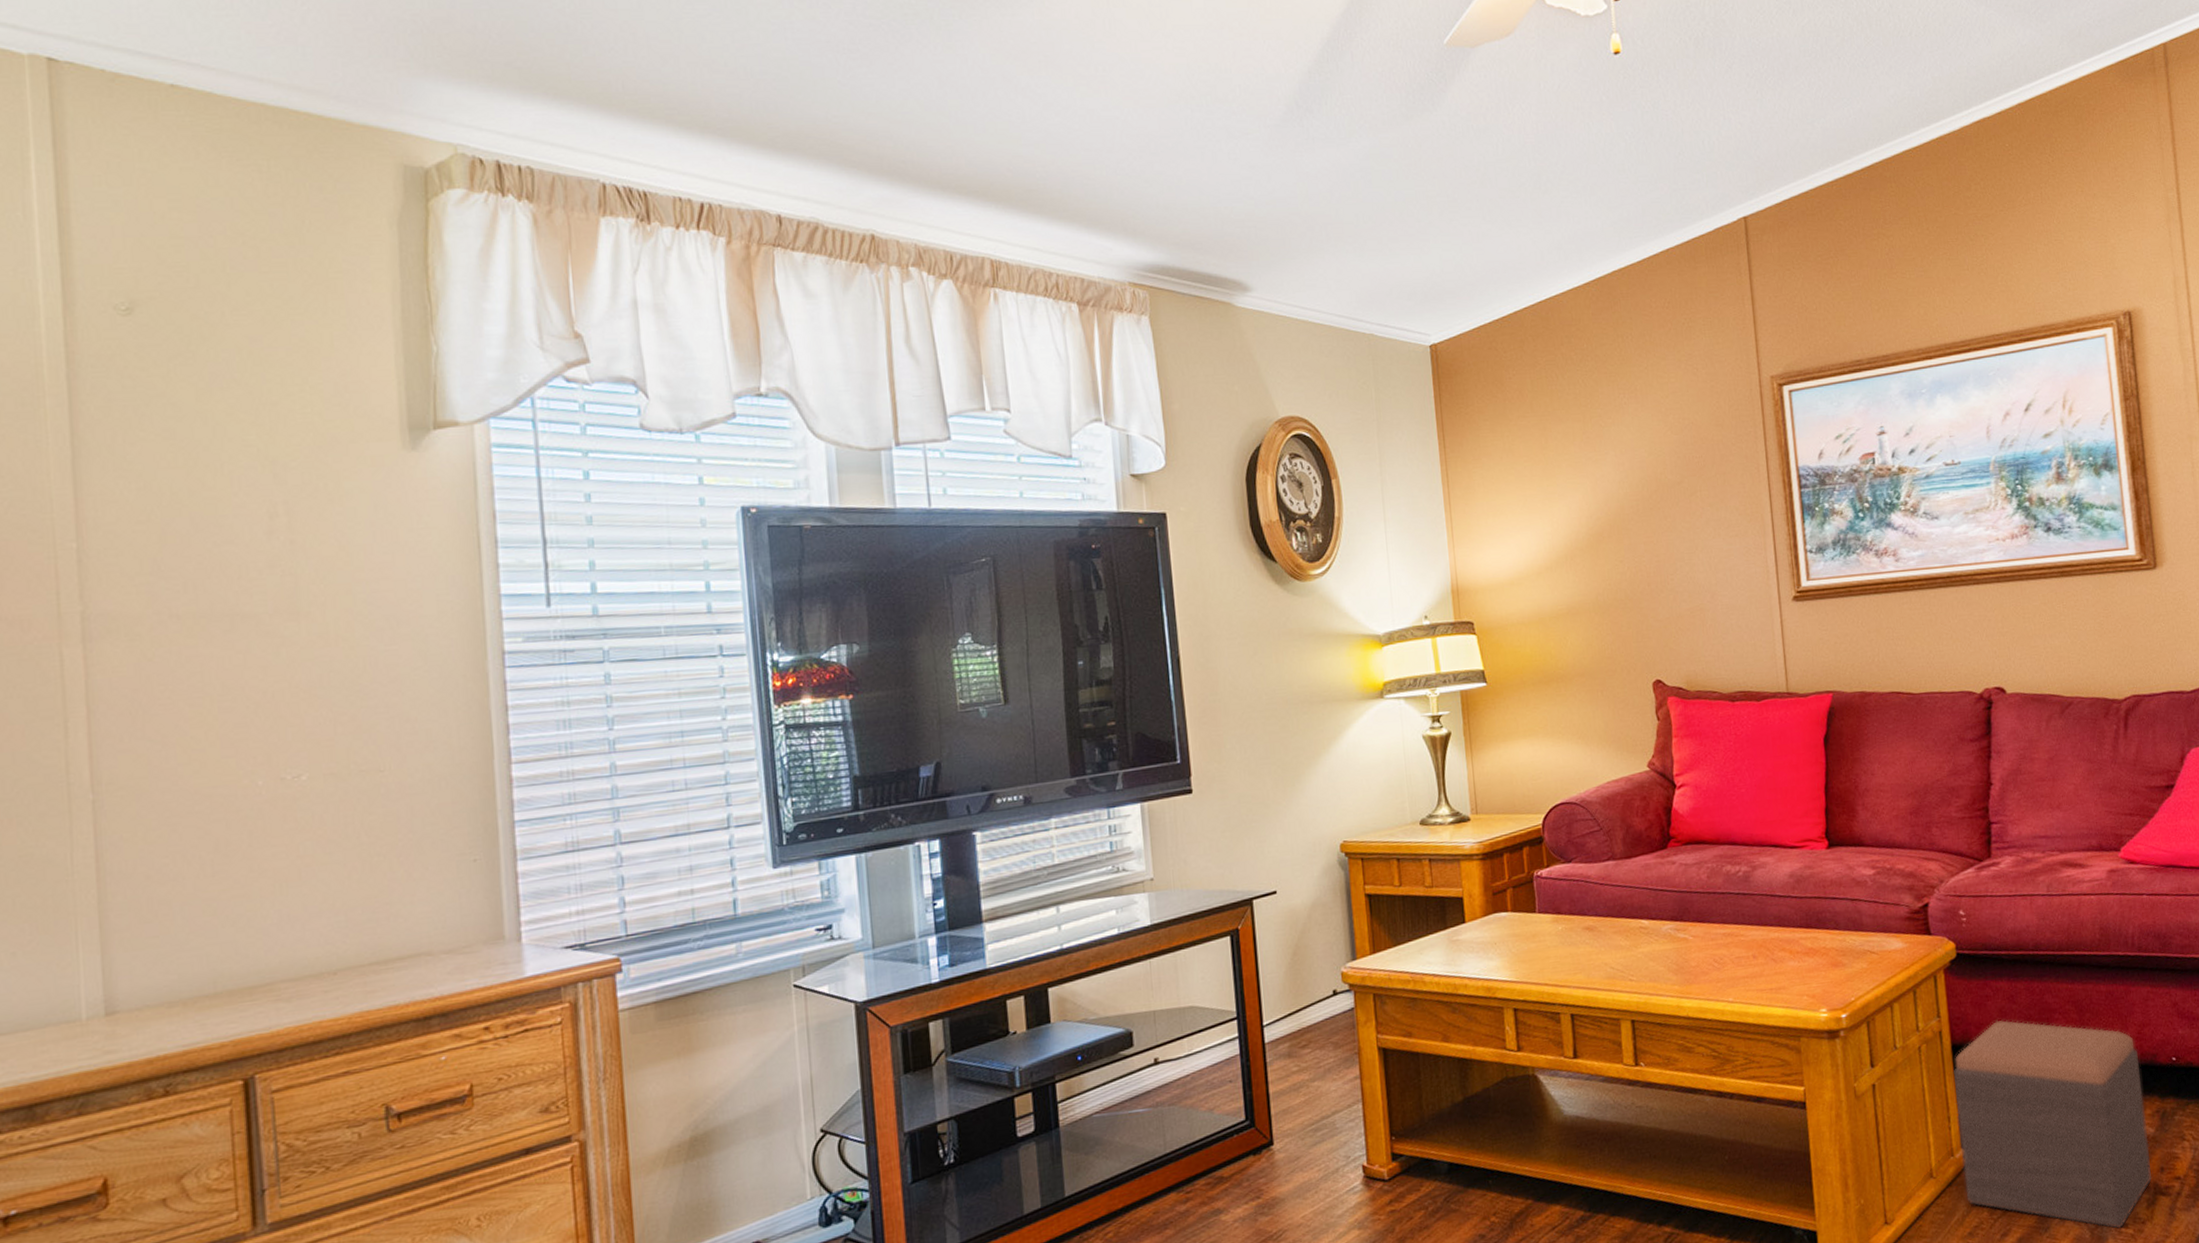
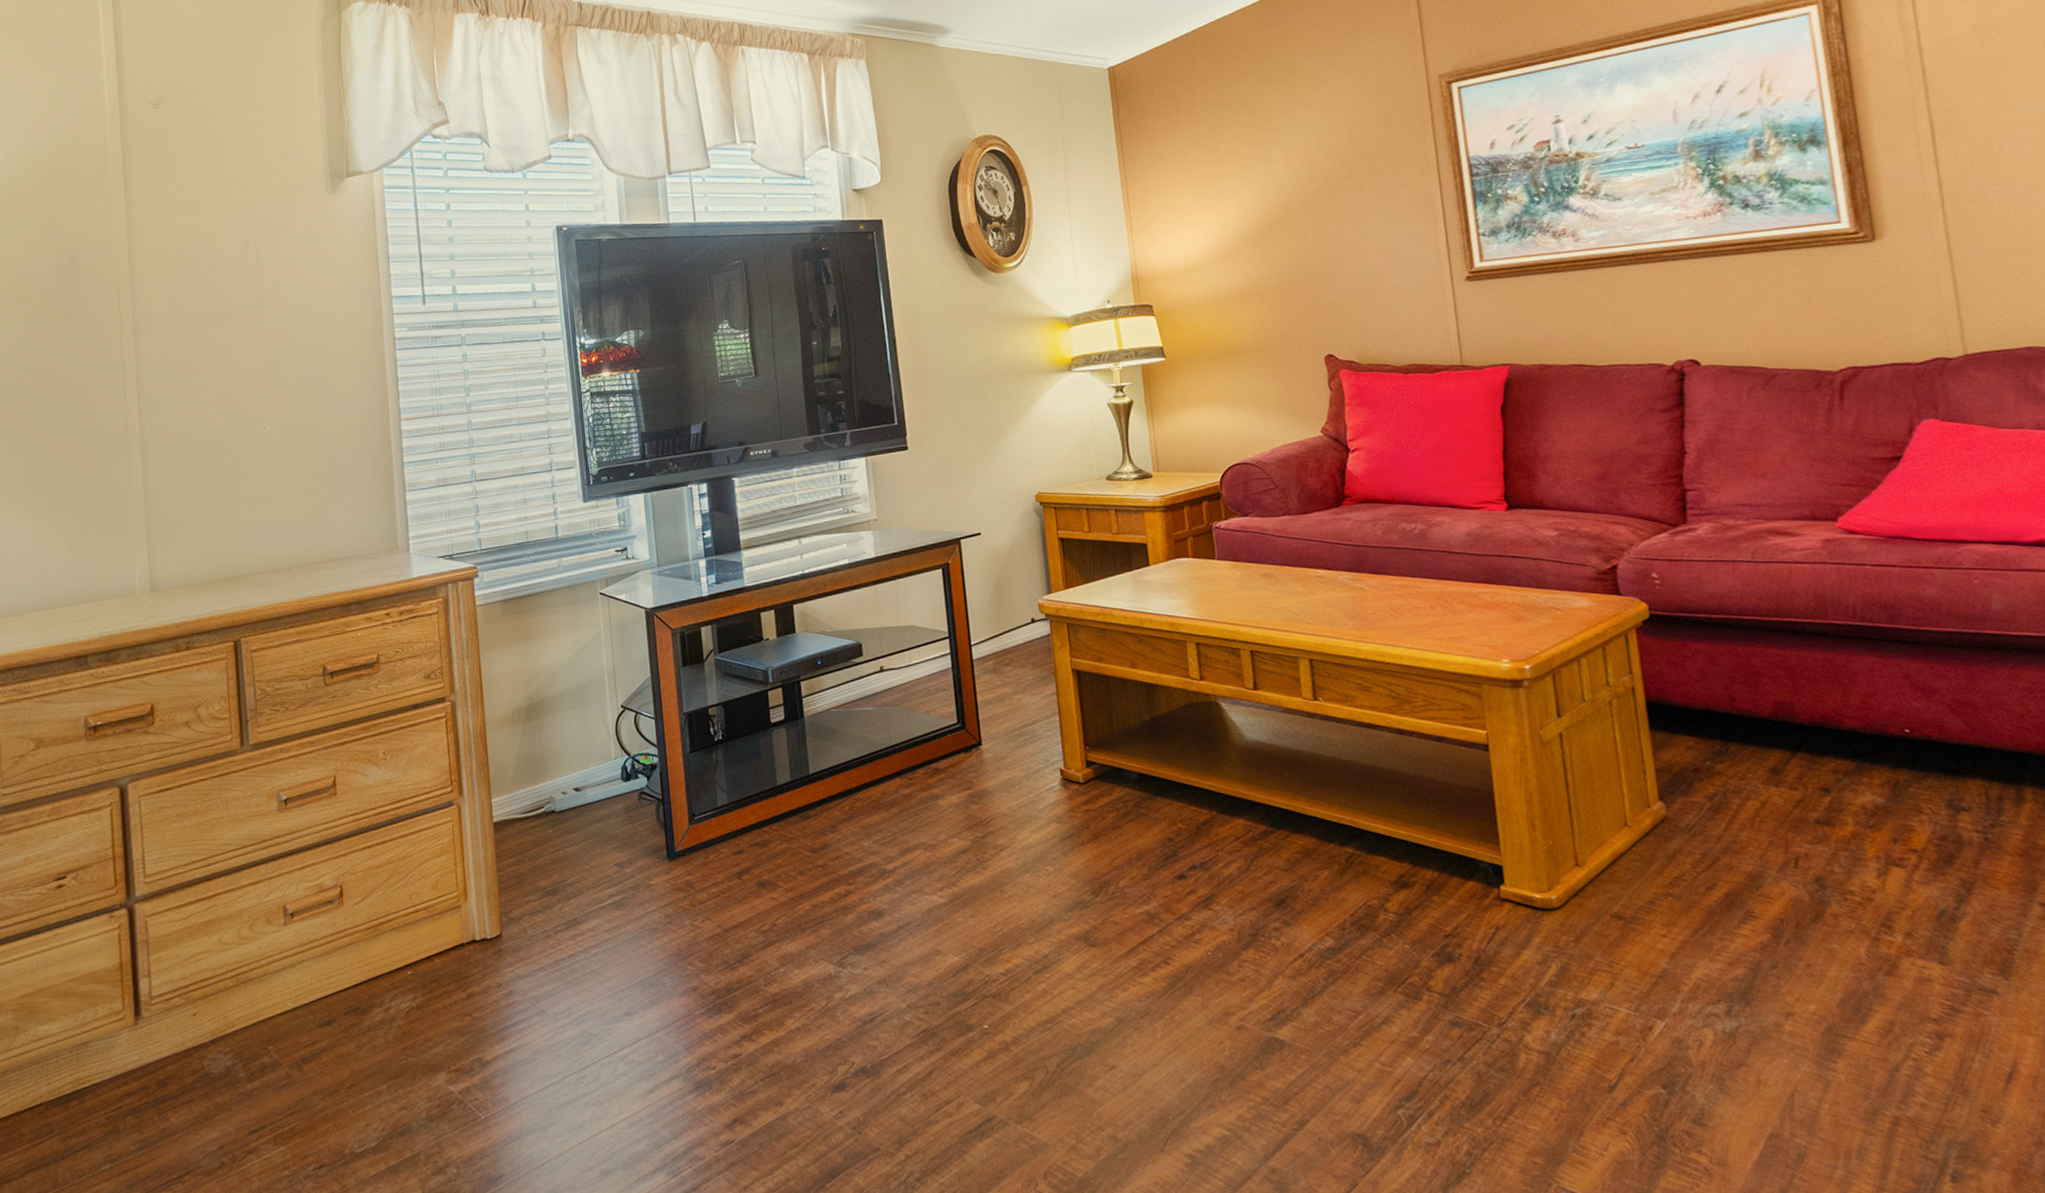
footstool: present [1954,1020,2152,1230] -> none [1649,680,1882,896]

